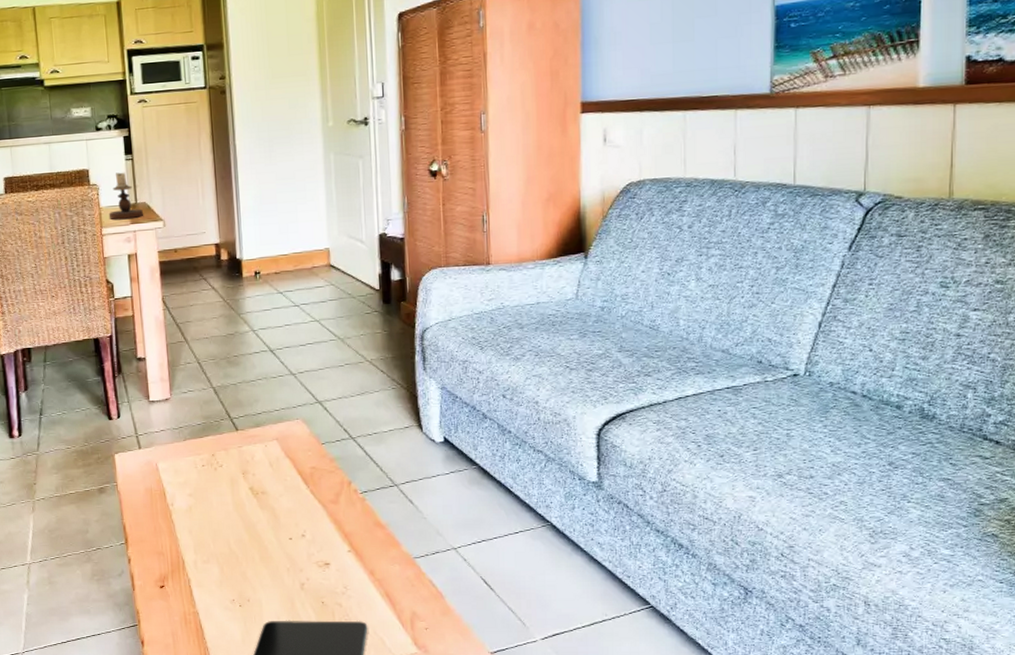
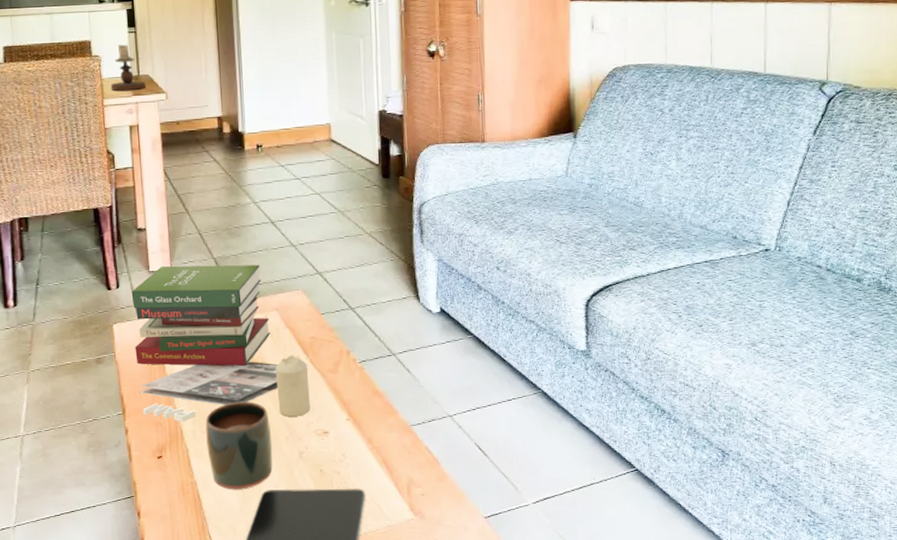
books: none [132,394,271,496] -> present [131,264,271,366]
magazine: none [141,491,279,552] -> present [139,361,279,422]
mug: none [206,532,274,619] -> present [205,402,273,489]
candle: none [275,486,311,548] -> present [275,356,310,417]

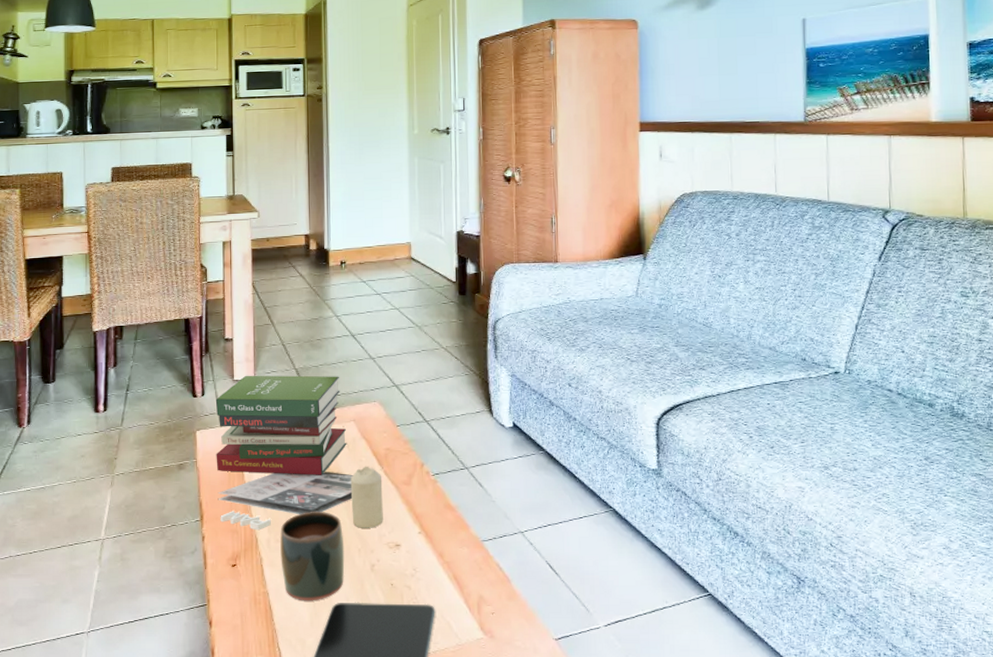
candlestick: present [110,44,147,92] -> none [207,167,240,210]

